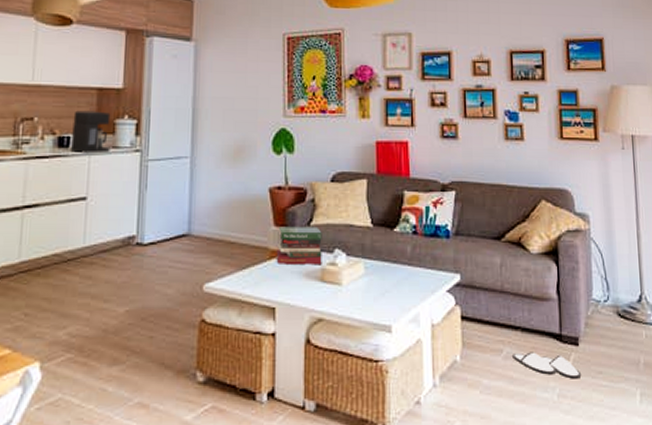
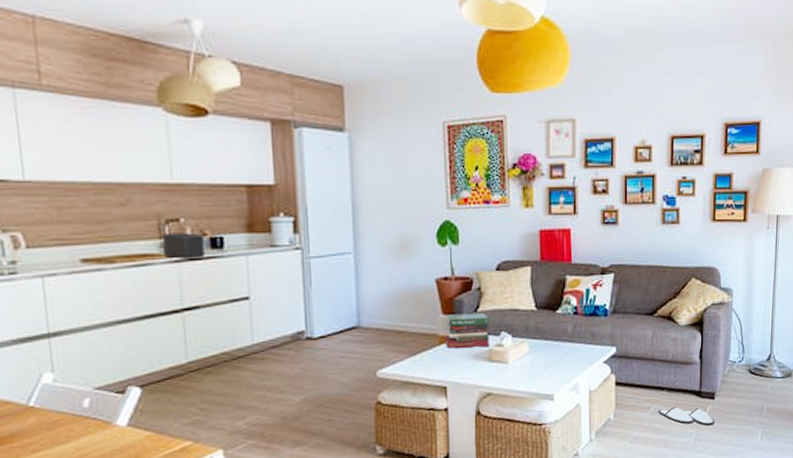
toaster: none [14,131,53,158] -> present [162,233,206,260]
coffee maker: present [70,110,111,154] -> none [223,209,269,254]

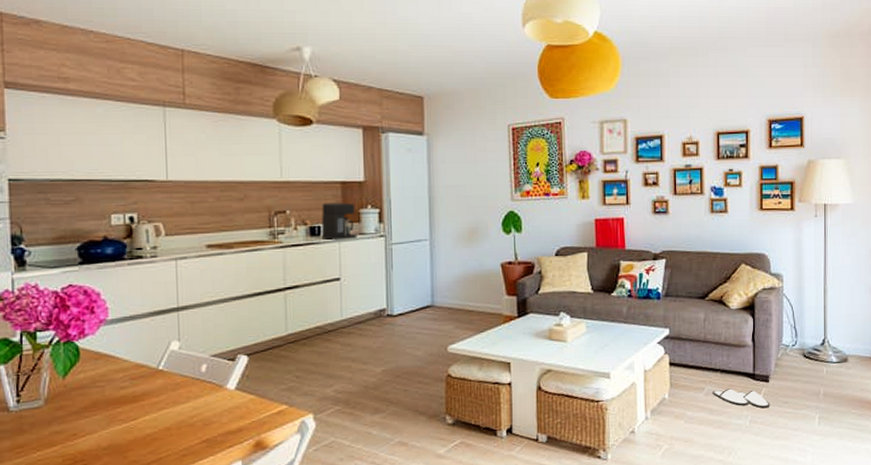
toaster: present [162,233,206,260] -> none [271,223,306,246]
coffee maker: none [223,209,269,254] -> present [321,202,358,241]
books: present [445,312,489,349] -> none [509,294,549,327]

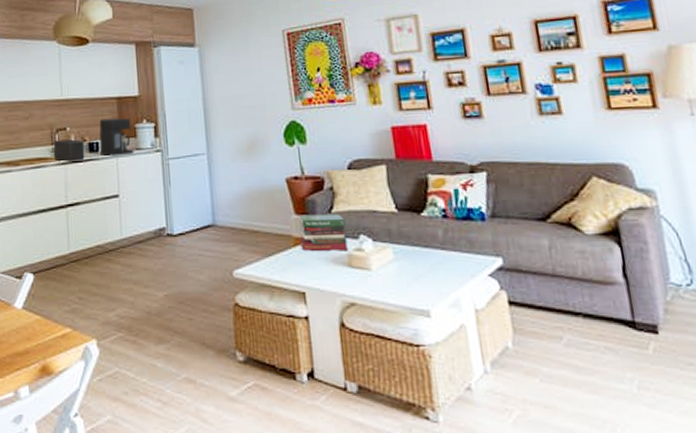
toaster: none [271,223,306,246] -> present [53,139,85,163]
books: none [509,294,549,327] -> present [299,213,348,252]
slippers: present [713,388,770,408] -> none [575,339,666,370]

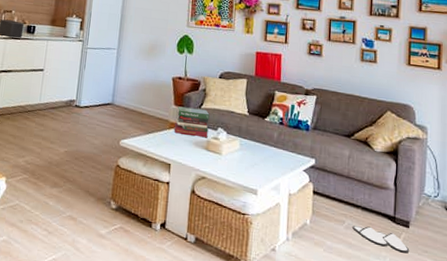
coffee maker: present [99,117,134,157] -> none [34,8,64,40]
slippers: none [575,339,666,370] -> present [353,225,410,253]

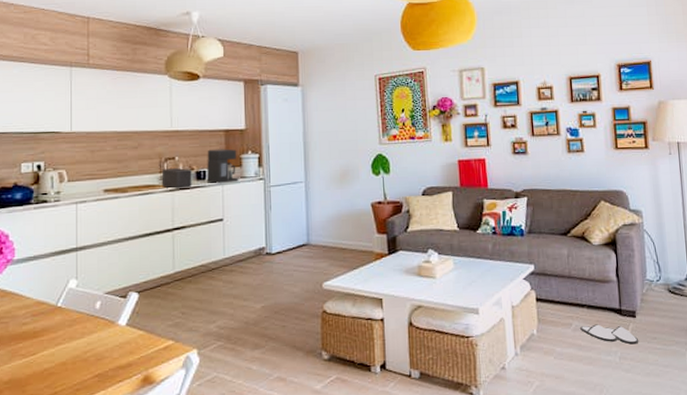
coffee maker: none [34,8,64,40] -> present [206,148,239,184]
books: present [174,106,210,138] -> none [380,232,419,264]

